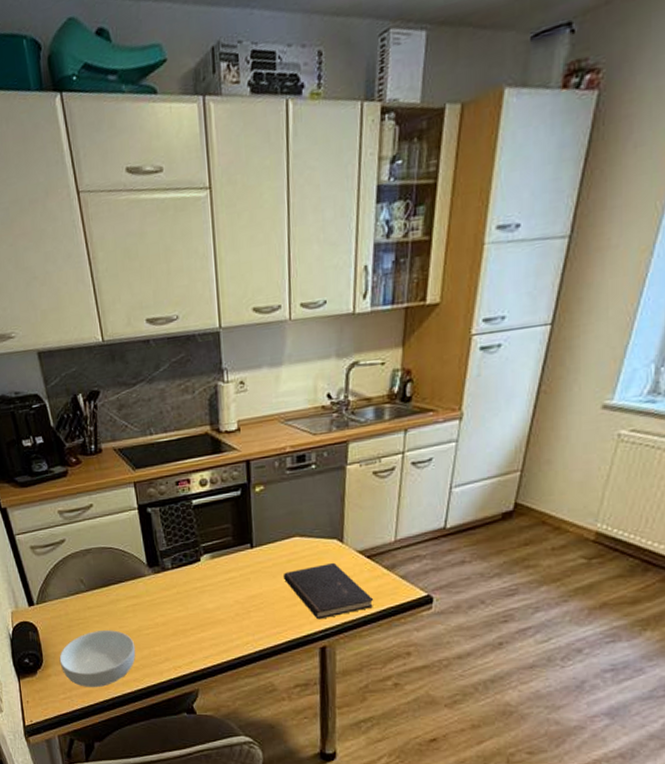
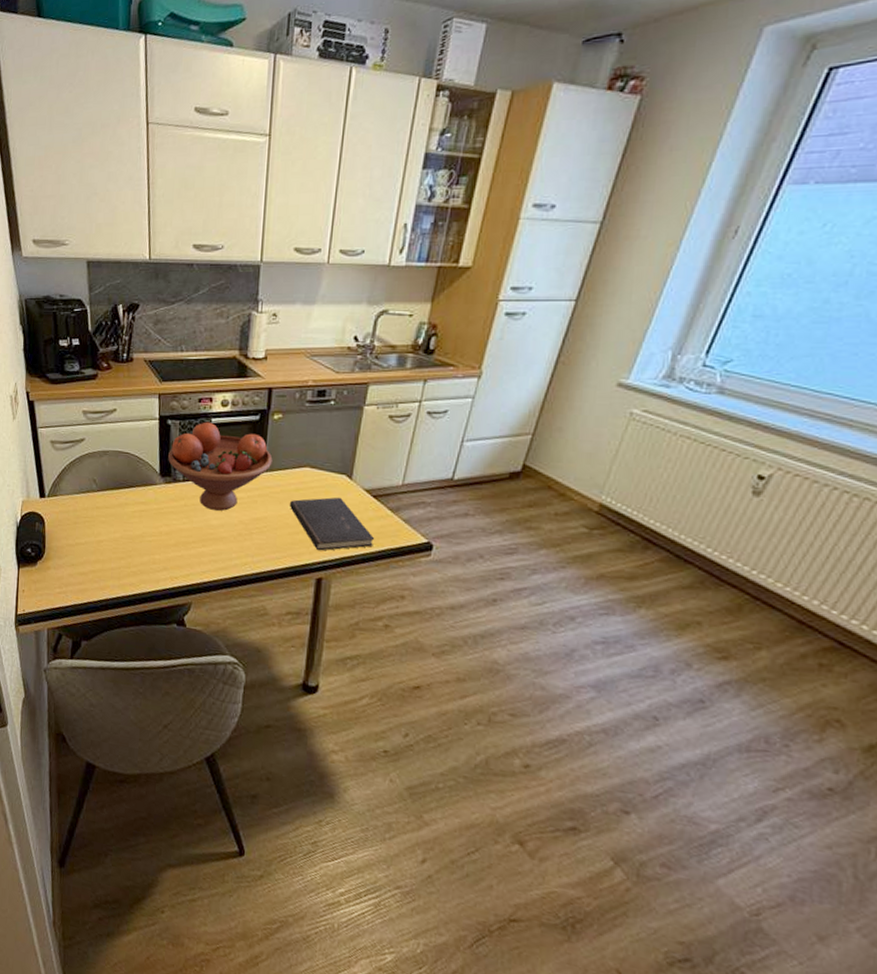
cereal bowl: present [59,630,136,688] -> none [60,531,136,587]
fruit bowl: none [153,504,260,594] -> present [168,422,273,511]

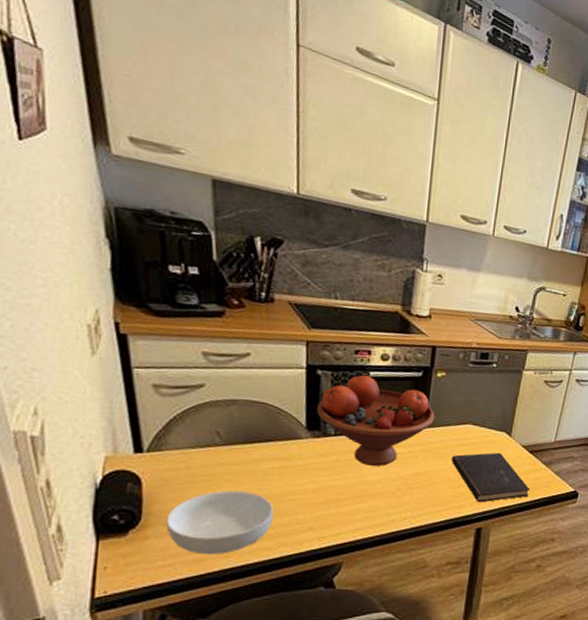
cereal bowl: none [60,531,136,587] -> present [166,490,274,555]

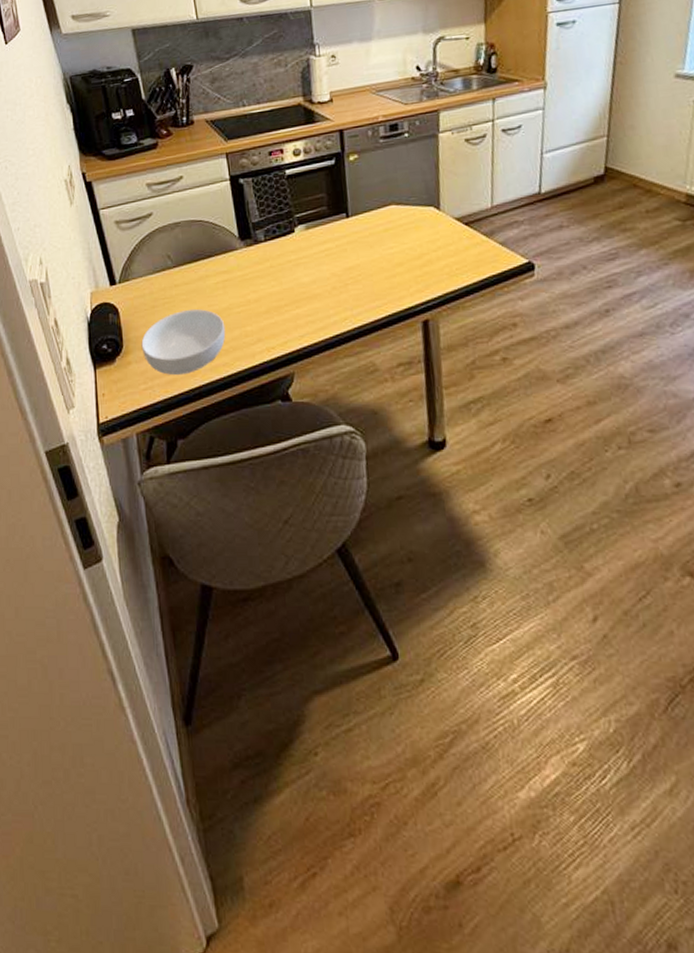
fruit bowl: present [317,374,435,466] -> none [245,174,356,267]
hardcover book: present [451,452,531,503] -> none [380,230,475,291]

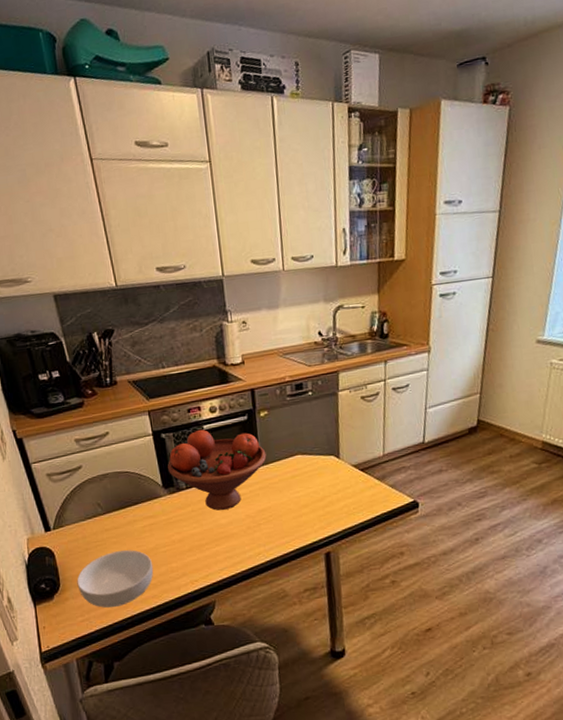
fruit bowl: none [245,174,356,267] -> present [167,429,267,511]

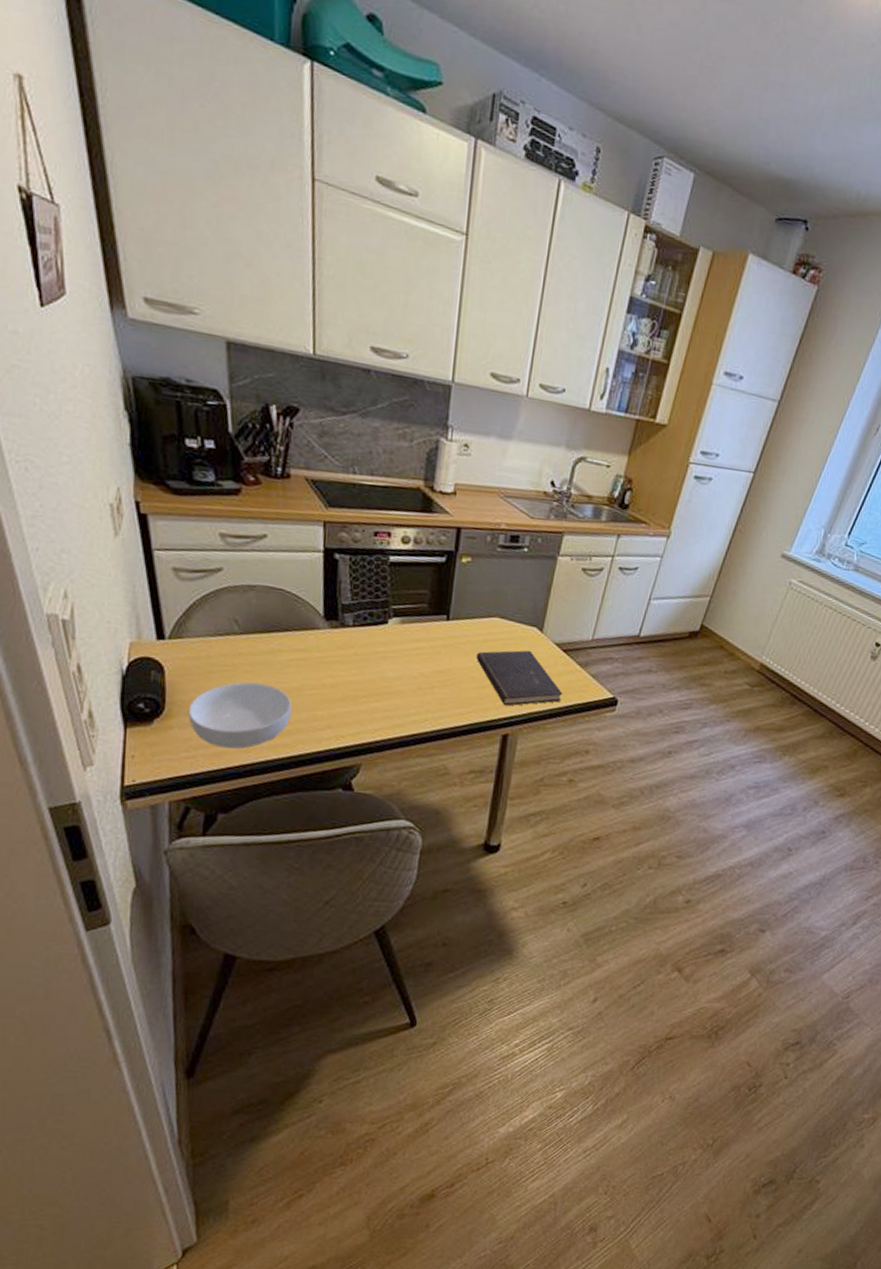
fruit bowl: present [167,429,267,511] -> none [335,559,459,662]
hardcover book: none [288,476,369,528] -> present [475,650,563,706]

